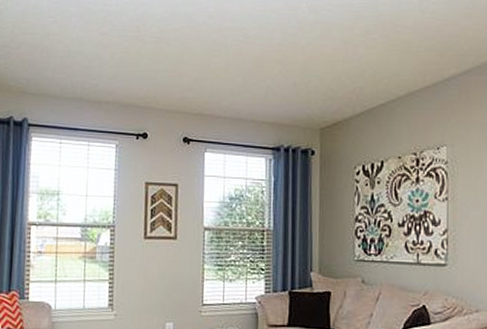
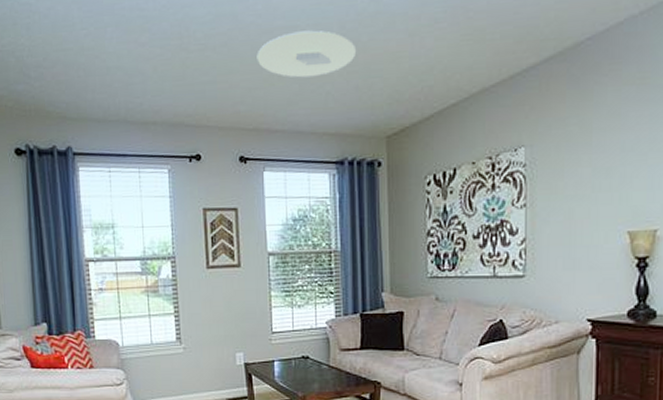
ceiling light: none [205,32,296,72] -> present [256,30,357,78]

